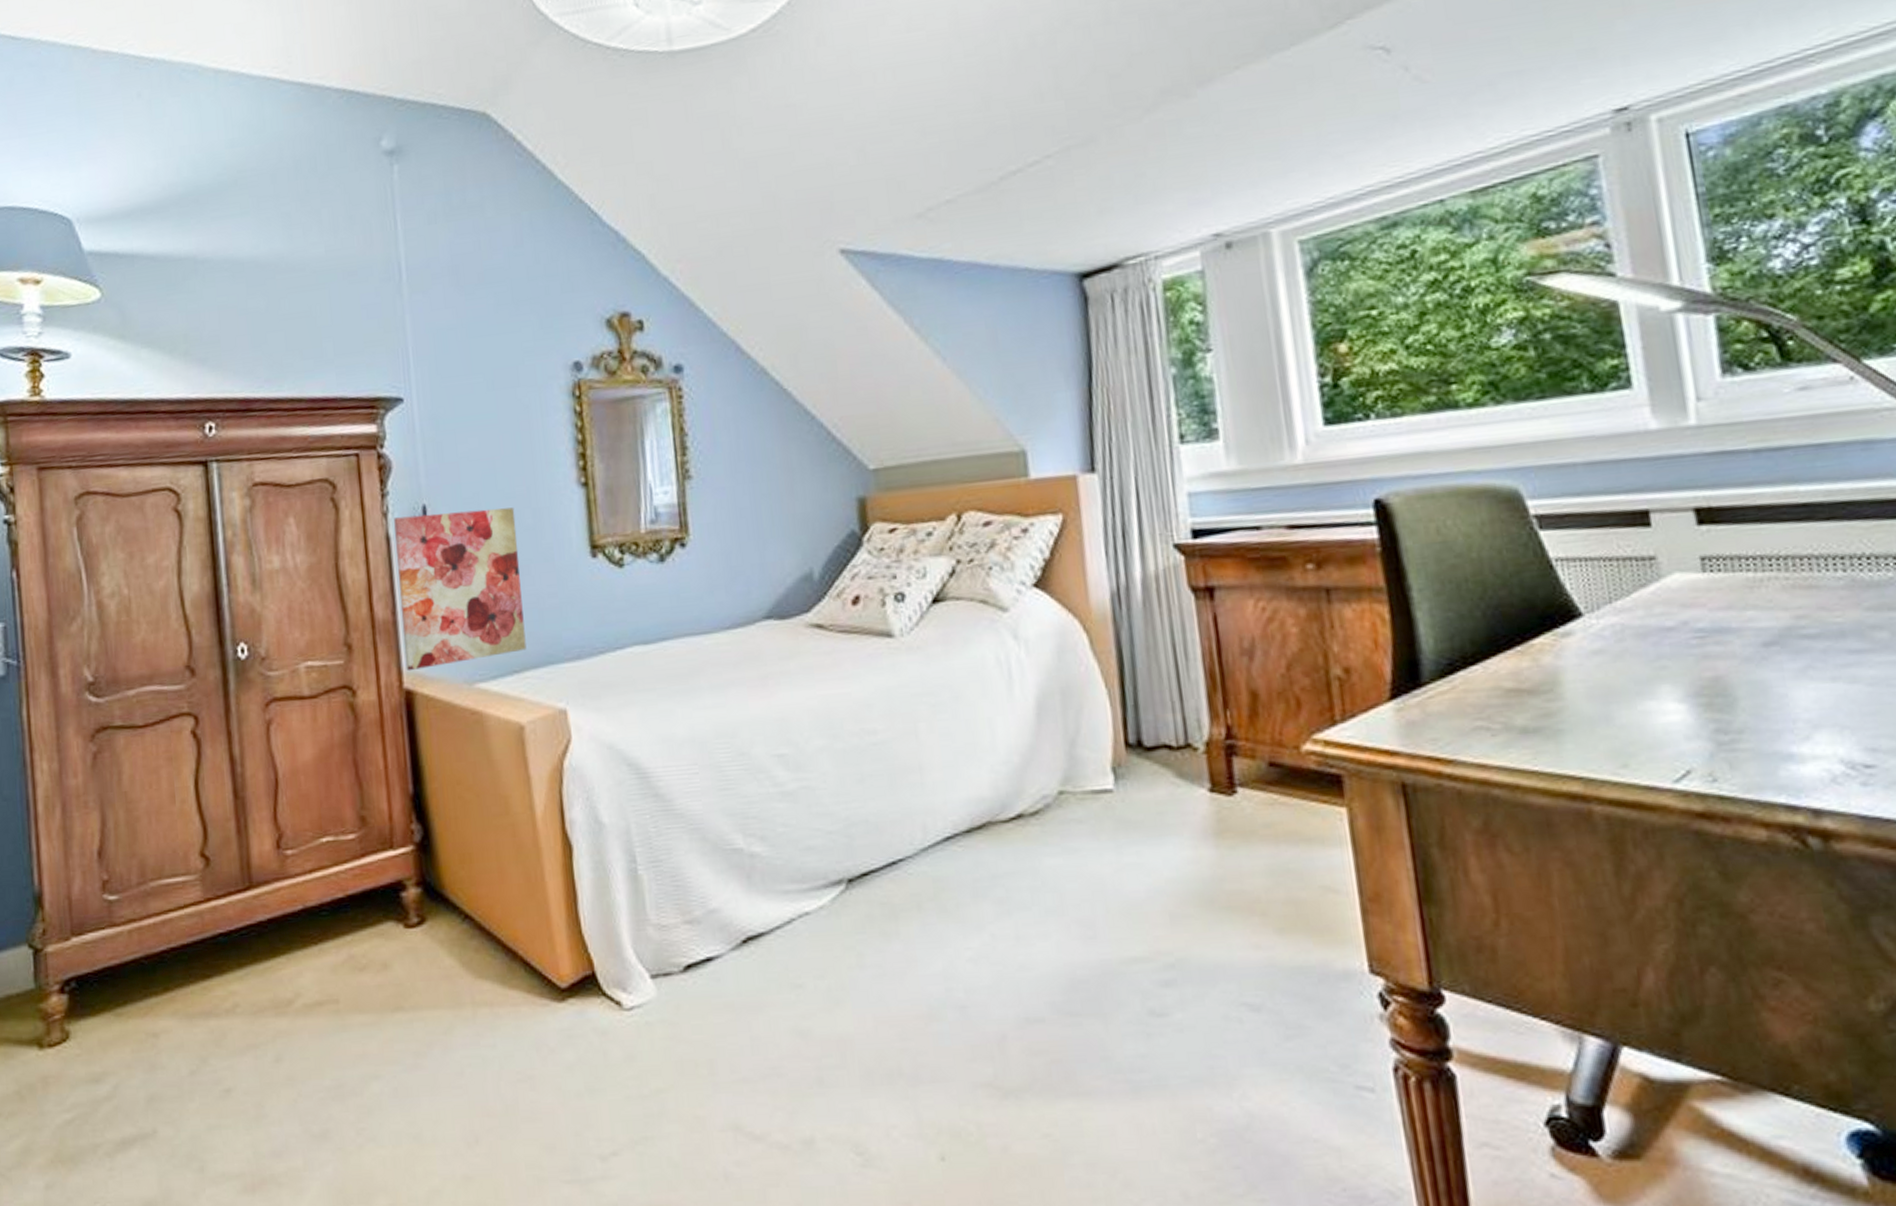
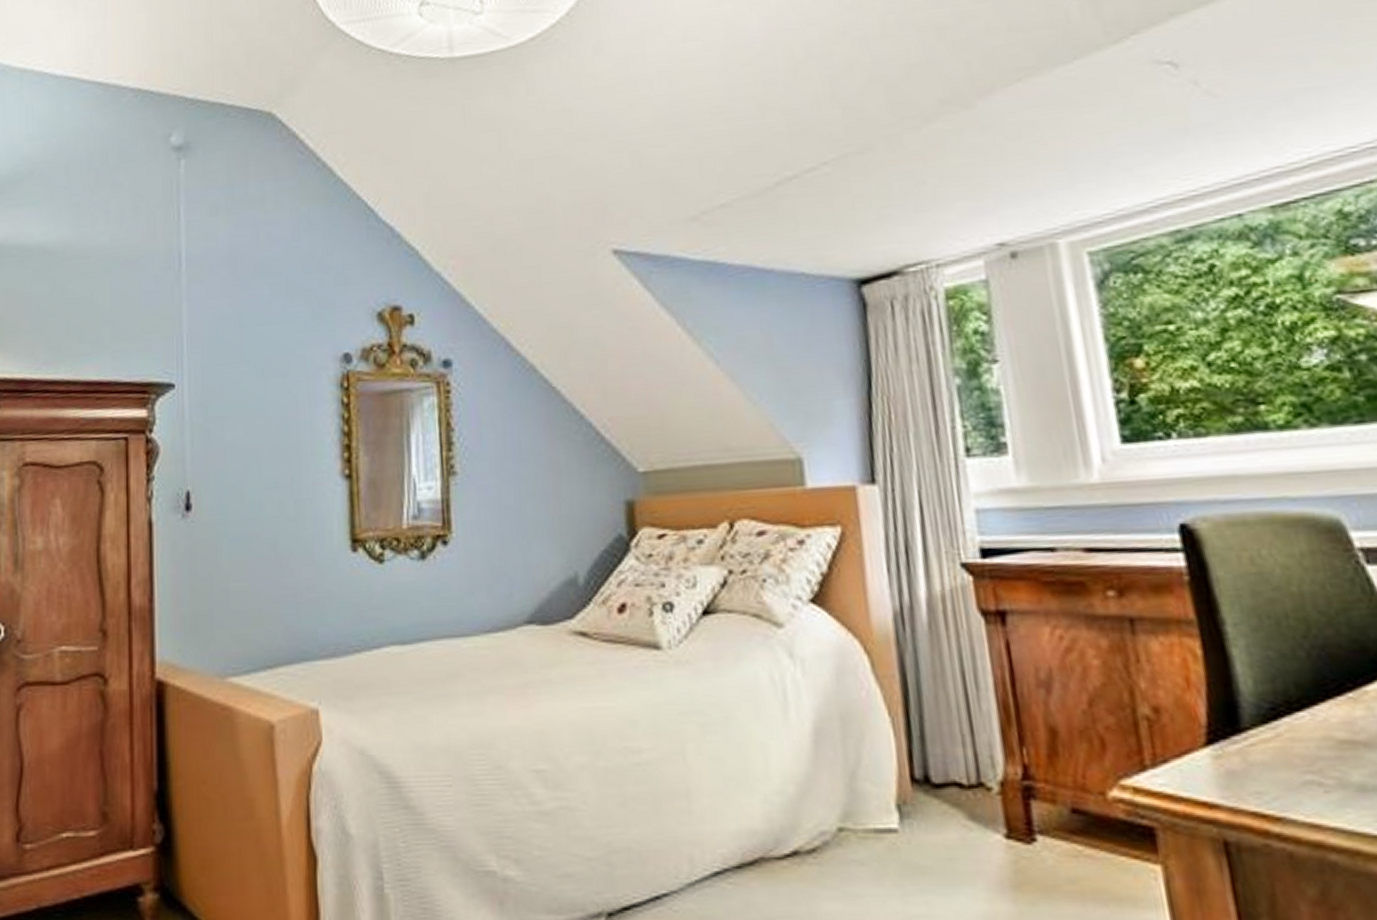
wall art: present [394,507,527,671] -> none [157,497,281,661]

